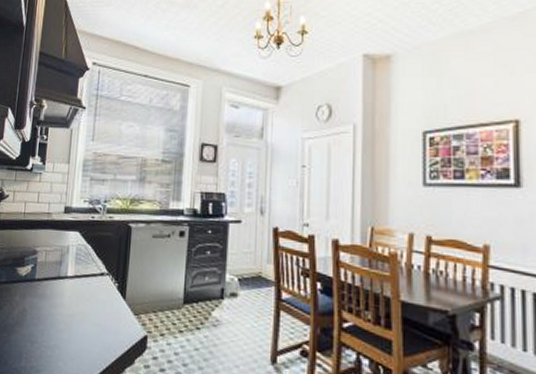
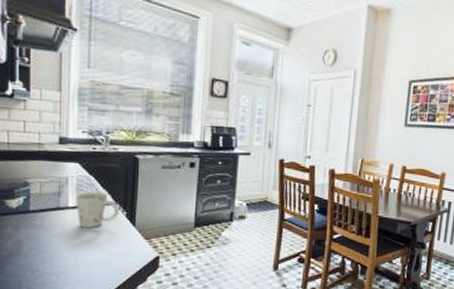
mug: none [74,261,112,300] -> present [76,192,119,229]

